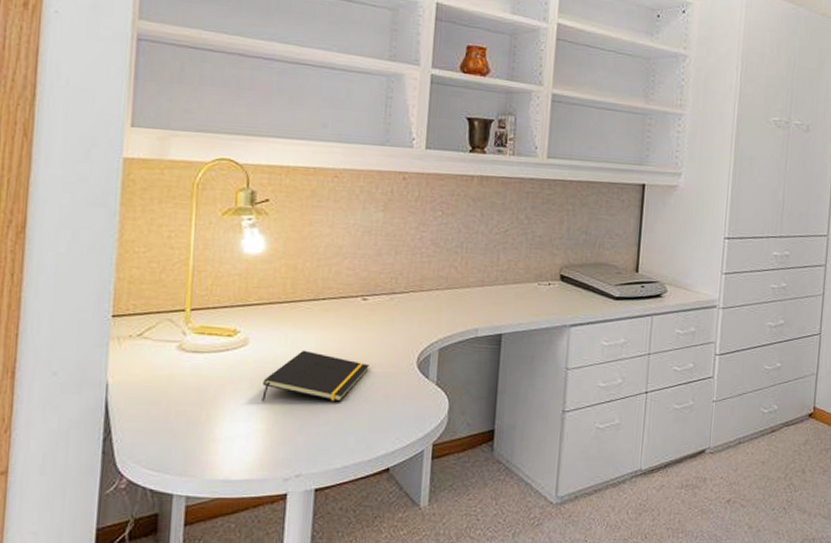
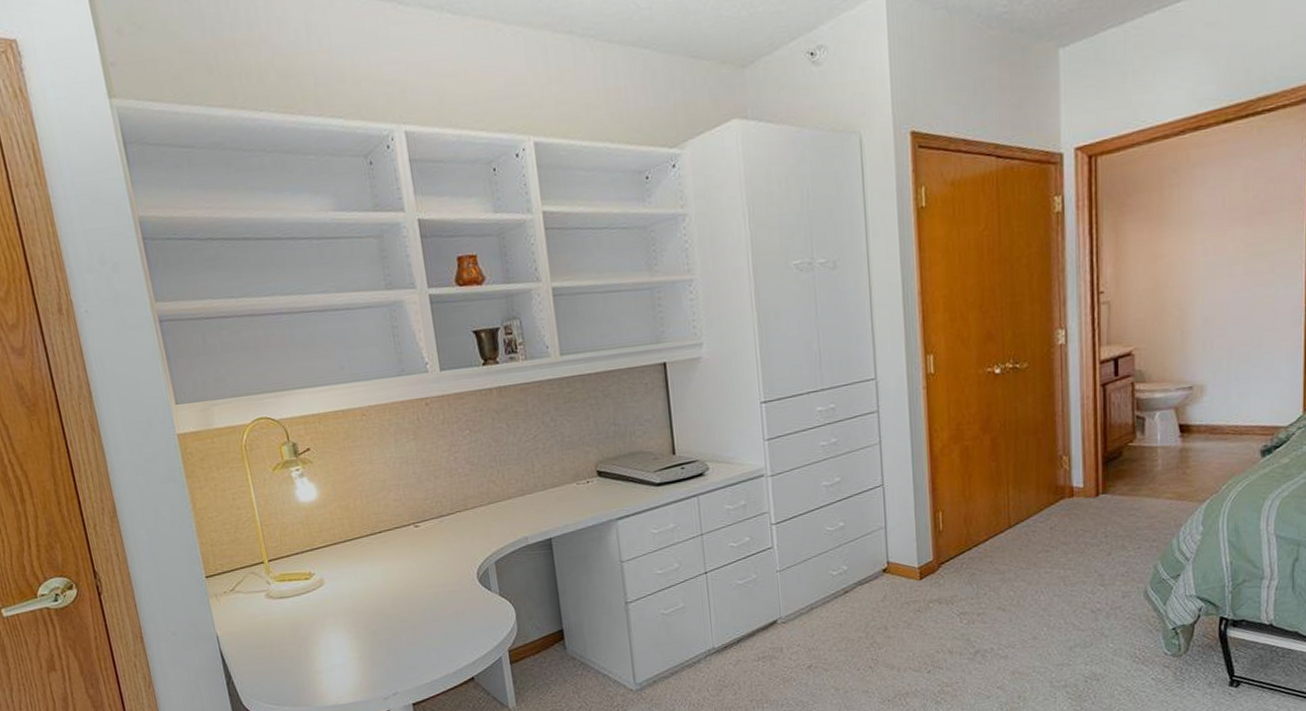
notepad: present [262,350,369,402] -> none [345,581,435,633]

